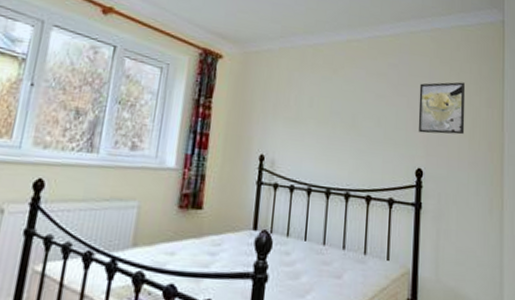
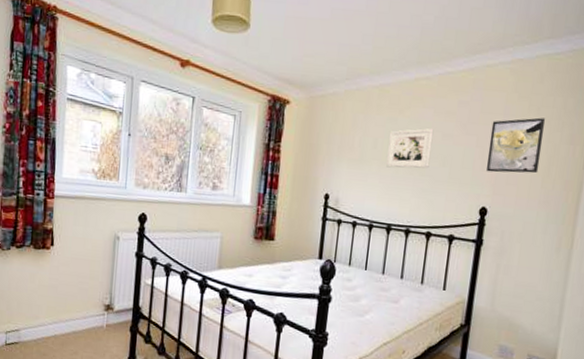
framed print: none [323,88,367,129] -> present [386,128,434,169]

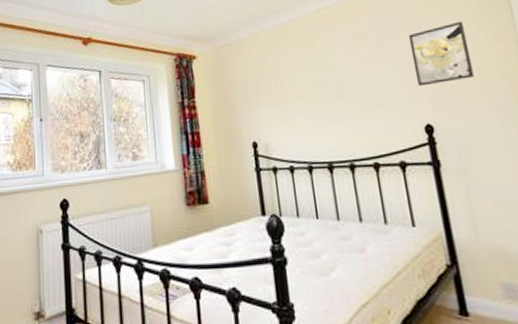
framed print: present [386,128,434,169] -> none [304,53,356,102]

